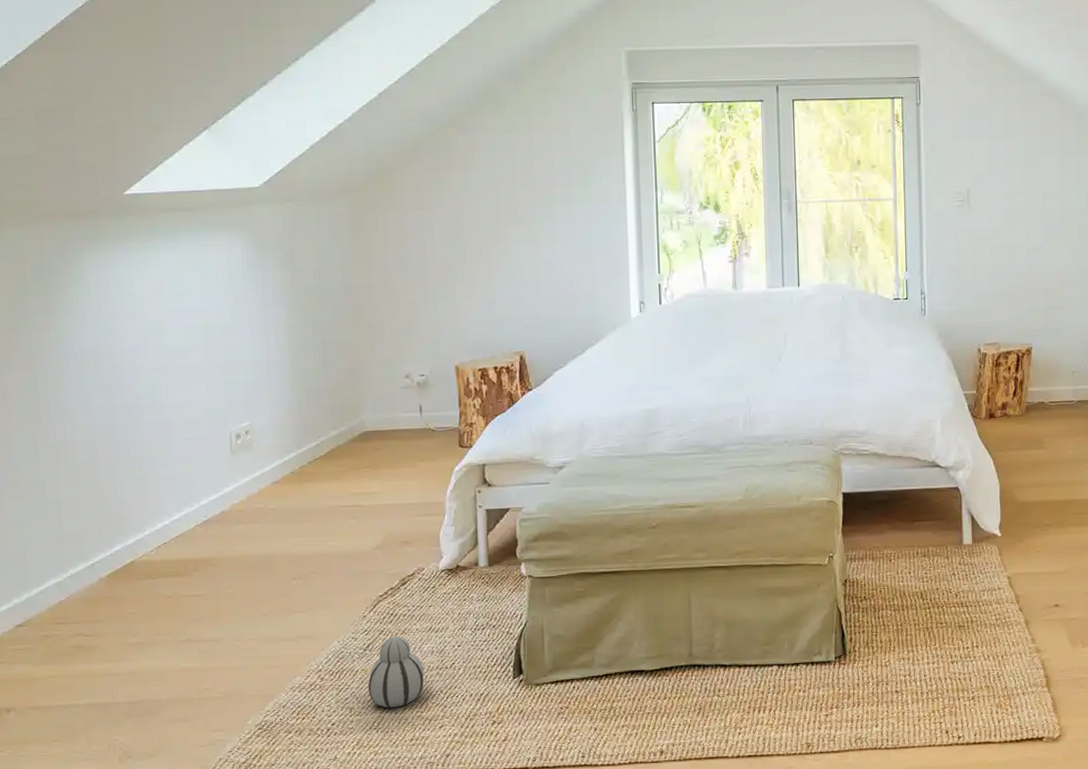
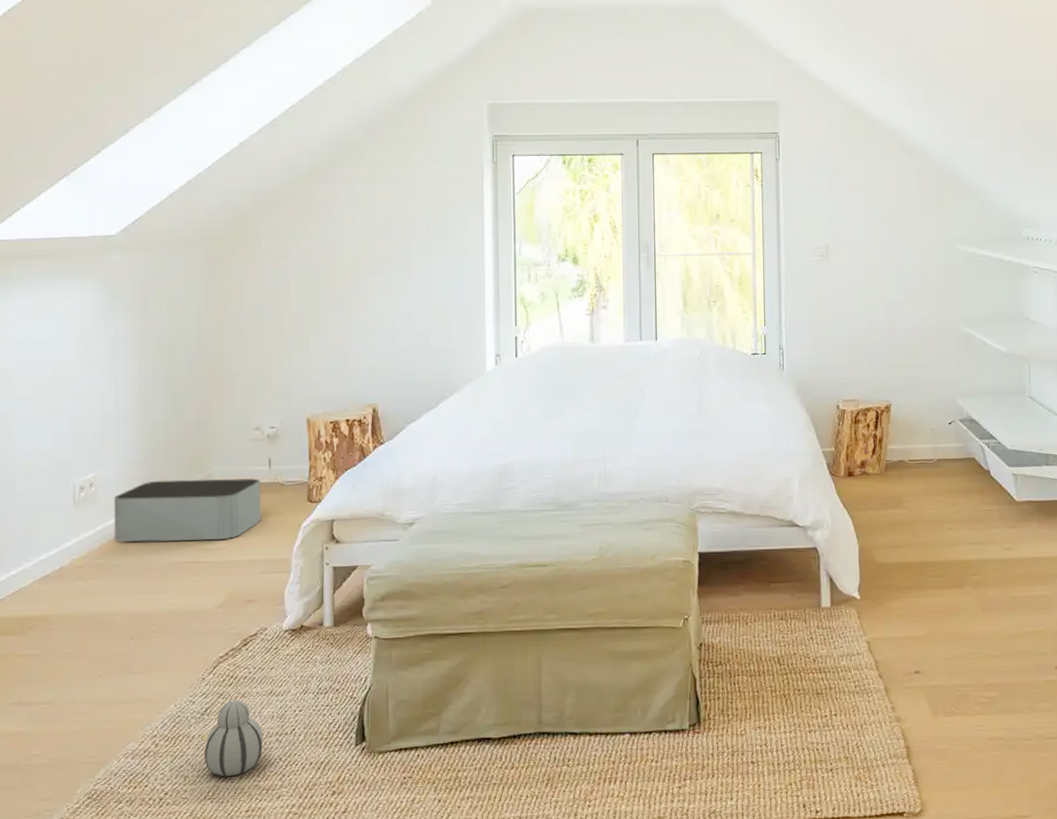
storage bin: none [270,425,414,488] -> present [114,478,261,543]

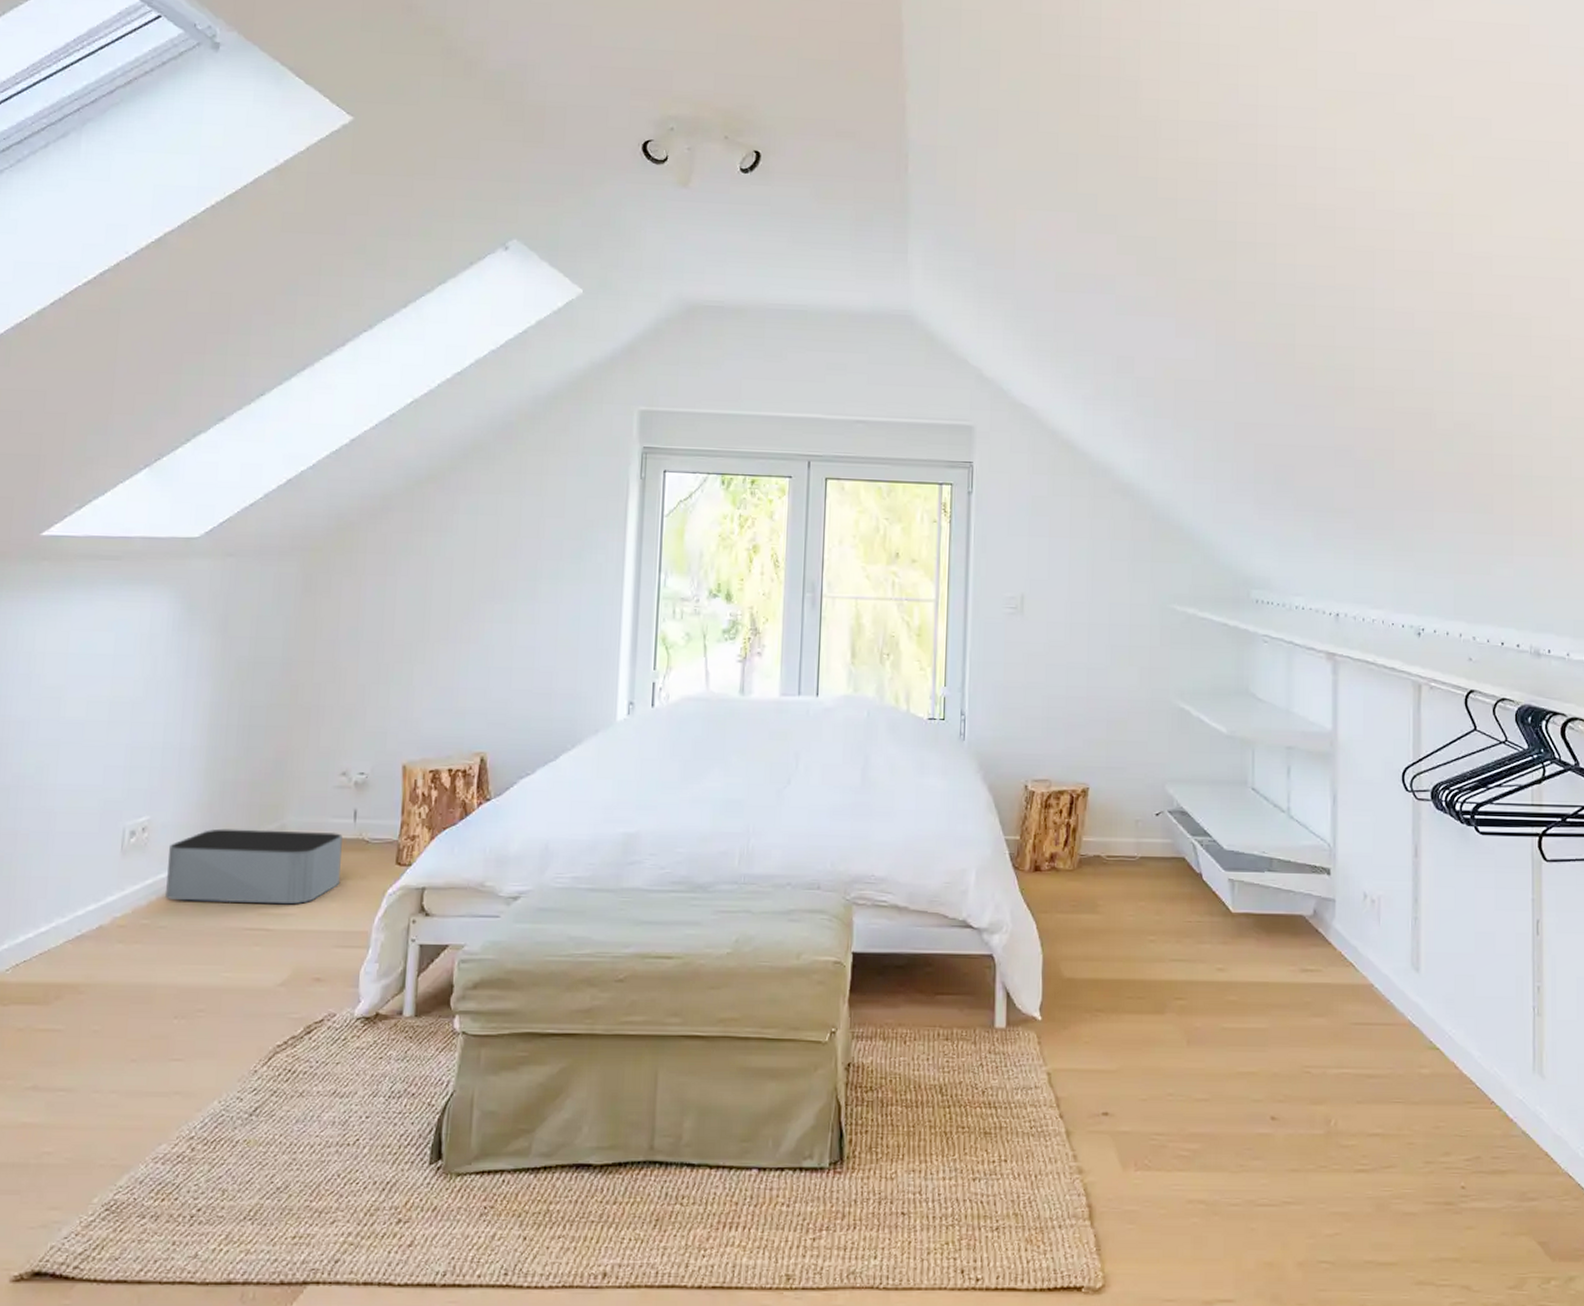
gourd: present [204,700,264,777] -> none [248,1099,321,1194]

